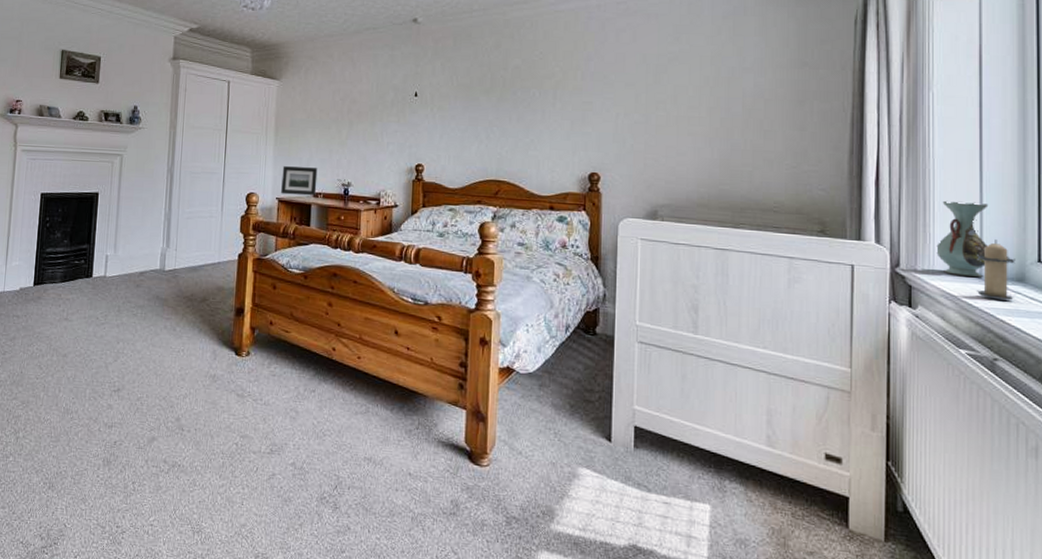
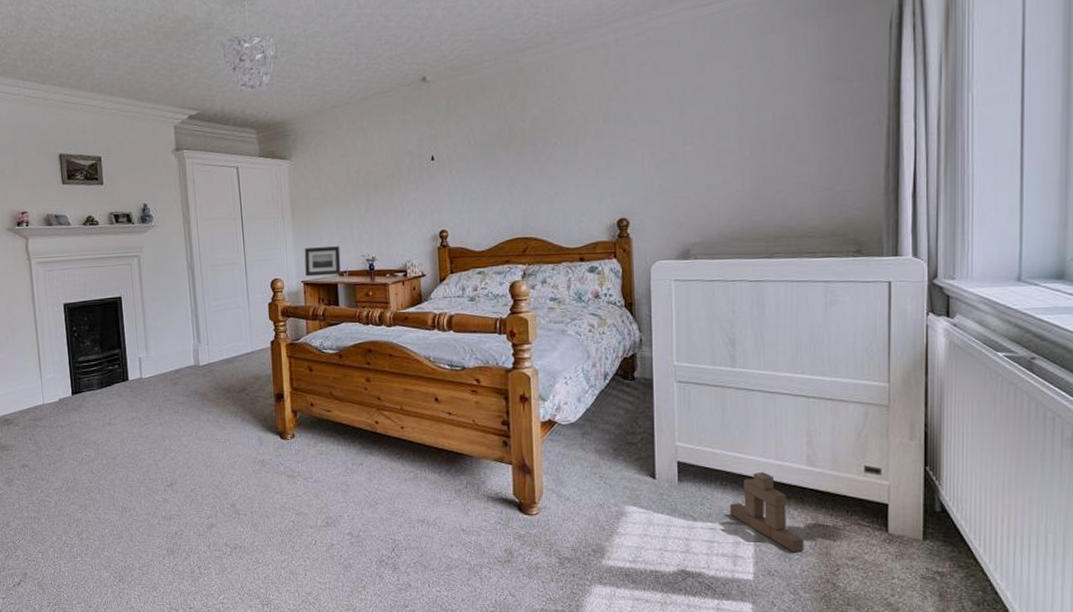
toy blocks: none [685,447,762,540] -> present [729,472,804,553]
decorative vase: present [936,200,989,279] -> none [975,203,1029,282]
candle: present [976,239,1015,301] -> none [1015,239,1055,300]

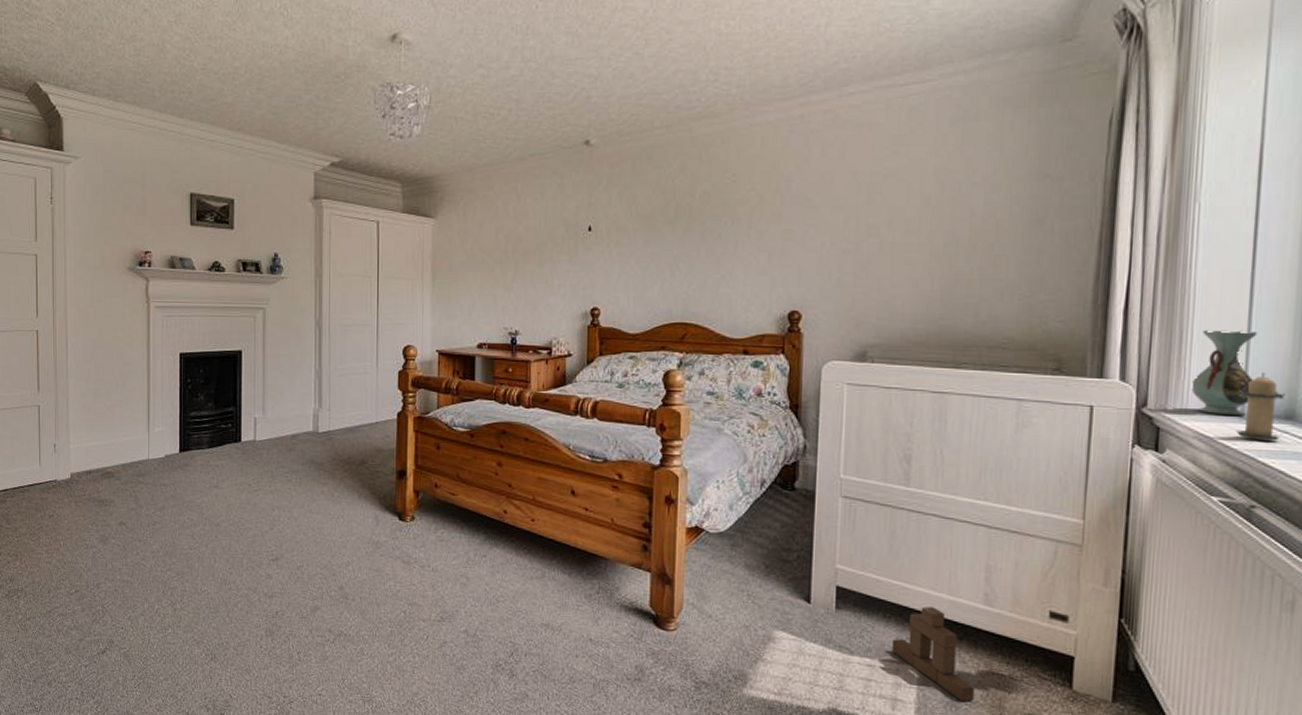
picture frame: present [304,246,342,277] -> none [441,315,481,347]
decorative vase: none [975,203,1029,282] -> present [1191,329,1258,418]
candle: none [1015,239,1055,300] -> present [1237,372,1285,441]

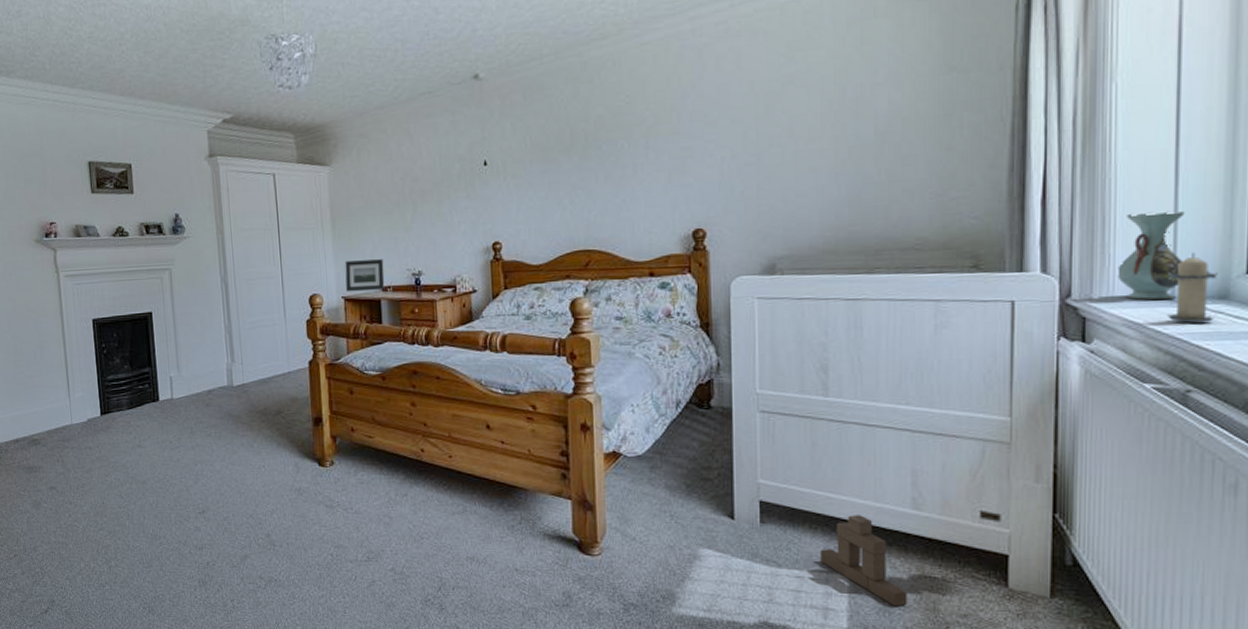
picture frame: none [441,315,481,347] -> present [345,259,385,292]

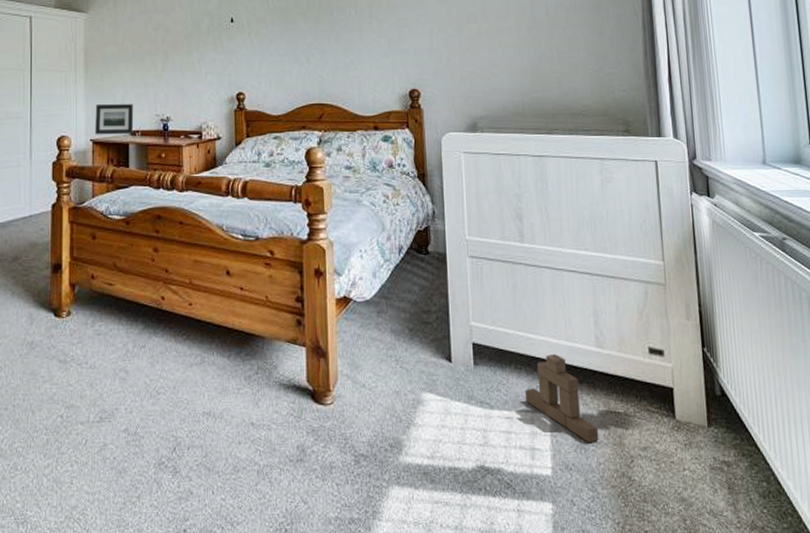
decorative vase: present [1117,211,1185,302] -> none [725,92,768,165]
candle: present [1167,253,1218,323] -> none [758,126,794,182]

